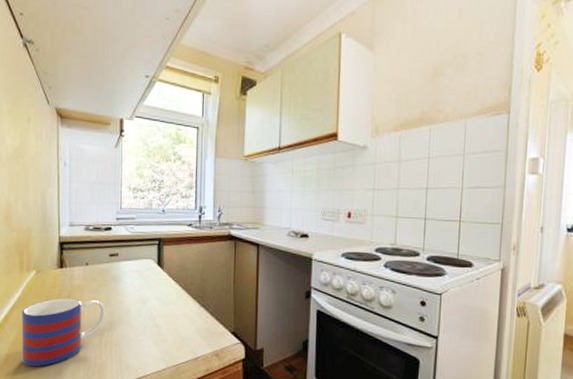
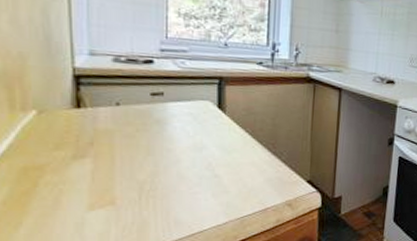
mug: present [21,298,106,366] -> none [16,145,146,229]

